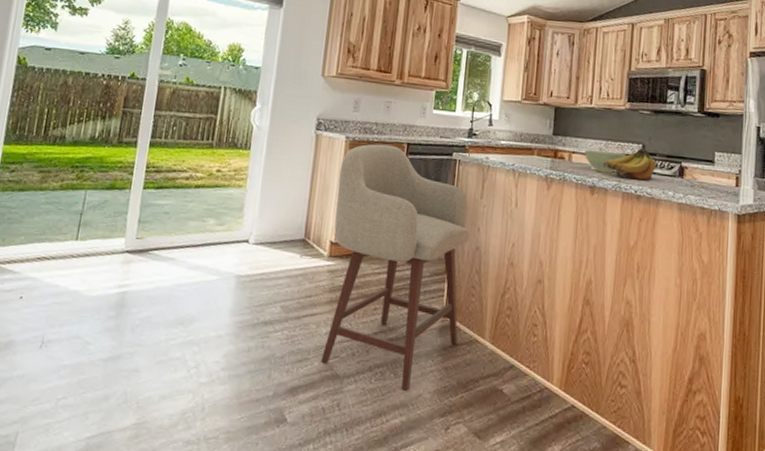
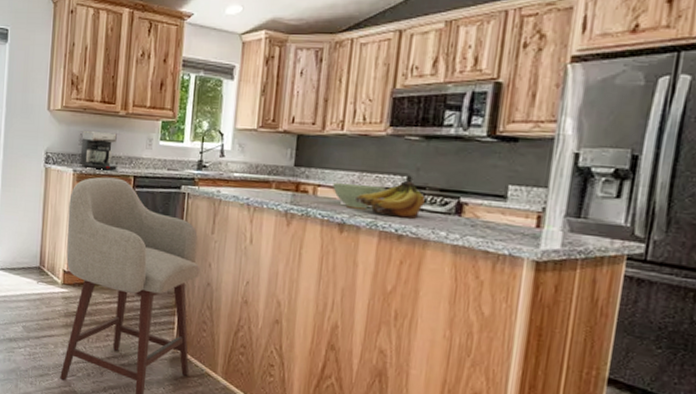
coffee maker: none [352,97,392,138] -> present [79,130,117,171]

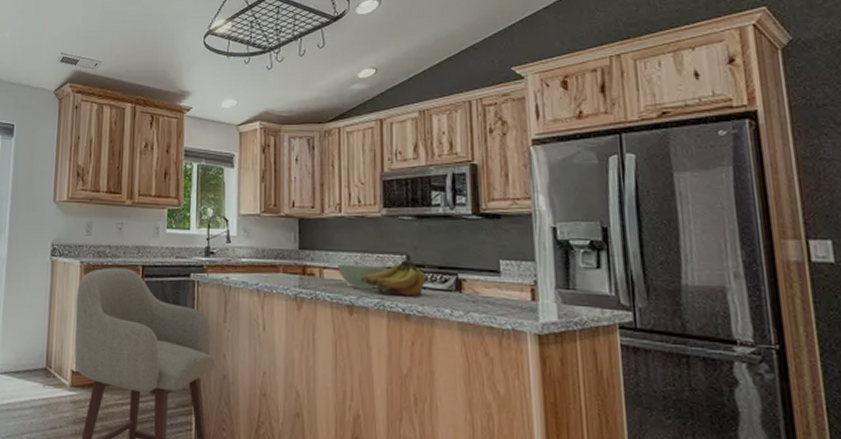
coffee maker: present [79,130,117,171] -> none [87,220,125,261]

